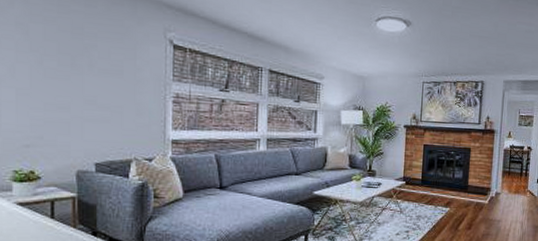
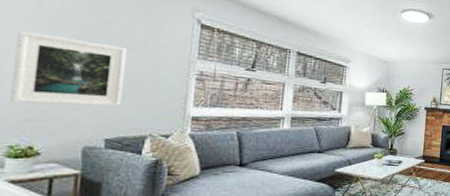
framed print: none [10,60,107,132] -> present [10,31,127,107]

